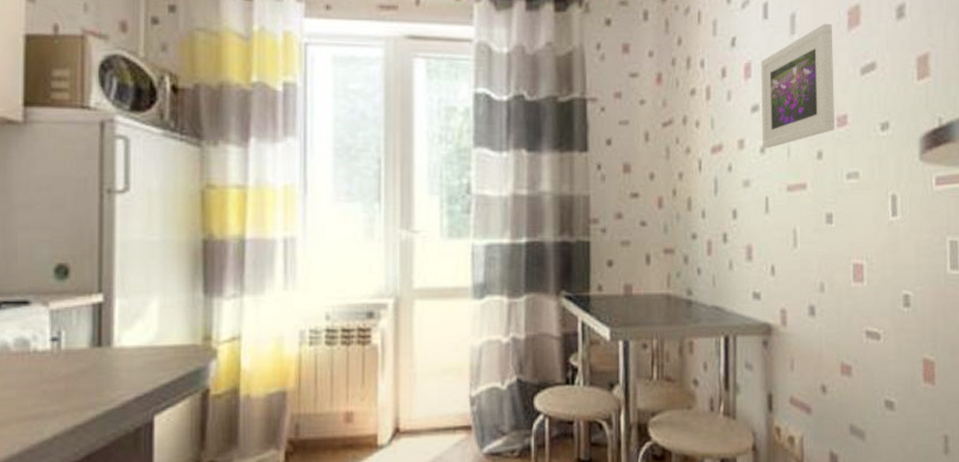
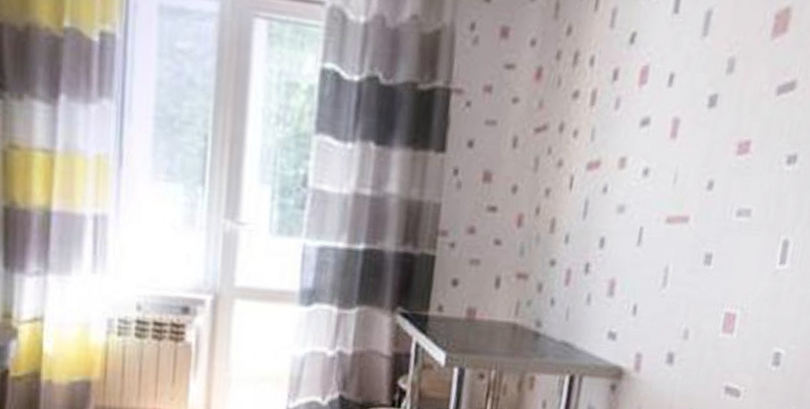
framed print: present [760,23,834,149] -> none [646,26,754,172]

